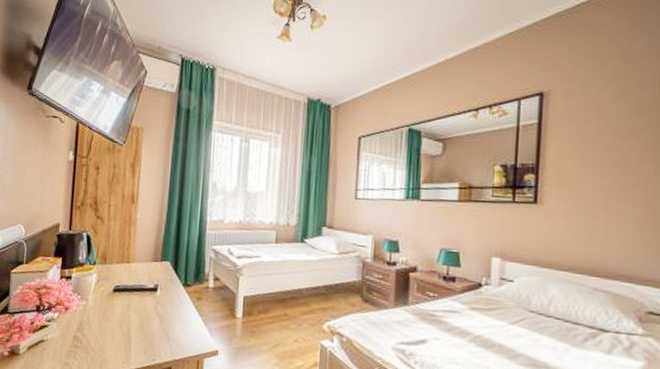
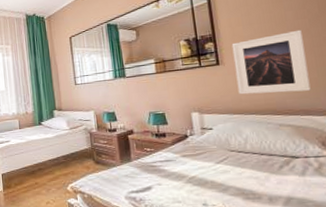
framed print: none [553,176,643,253] -> present [231,29,311,95]

